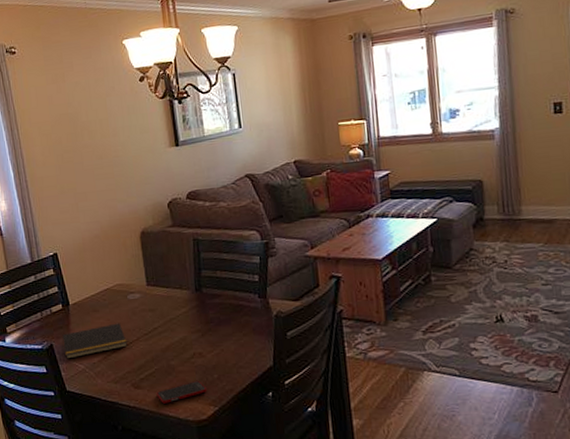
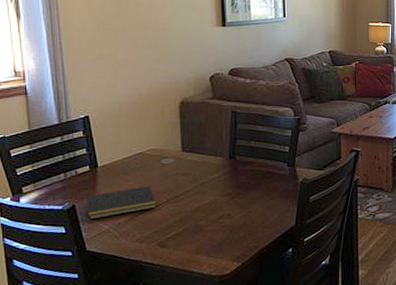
cell phone: present [156,380,208,404] -> none [182,239,233,261]

